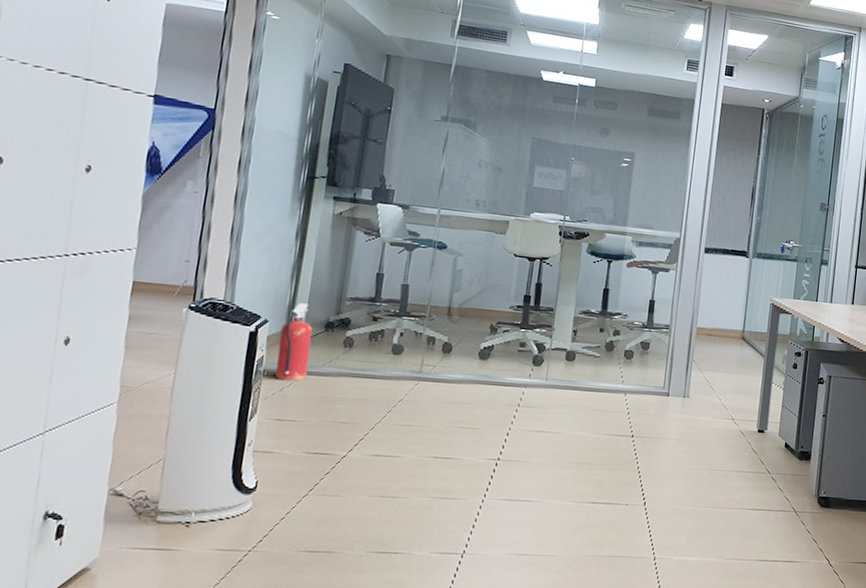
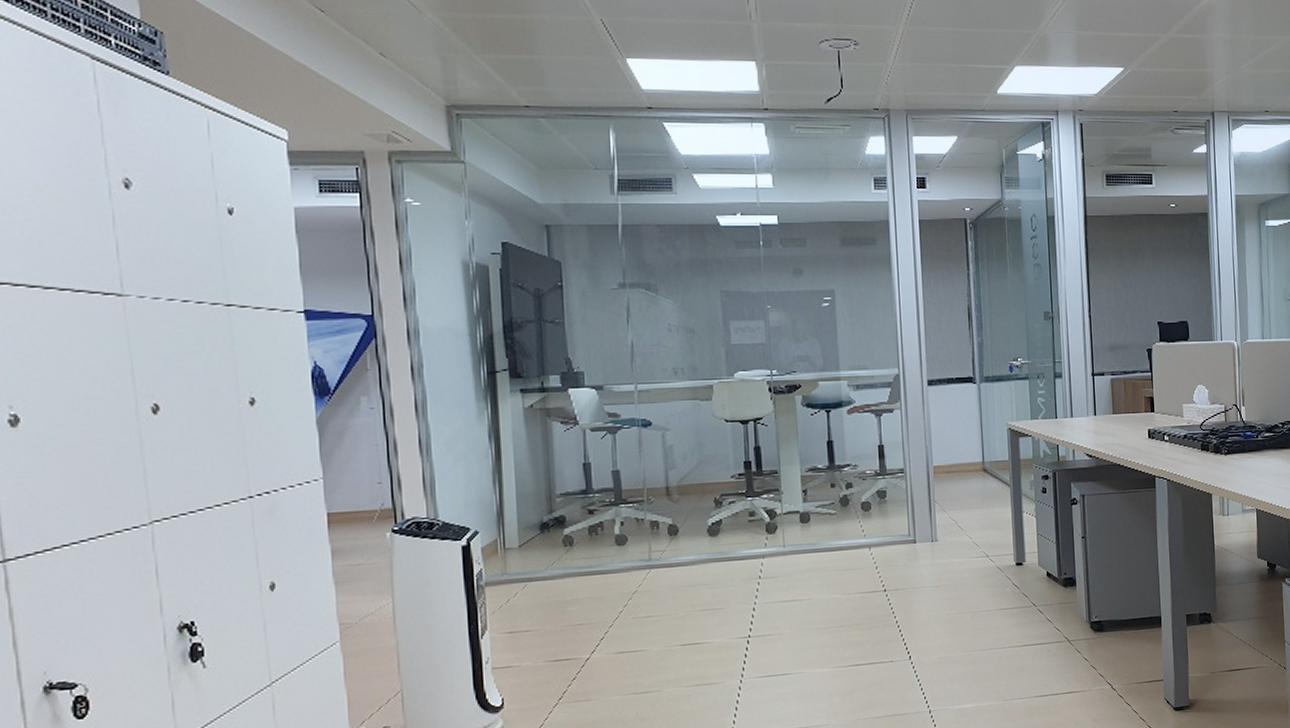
fire extinguisher: present [275,303,313,381] -> none [494,507,531,591]

